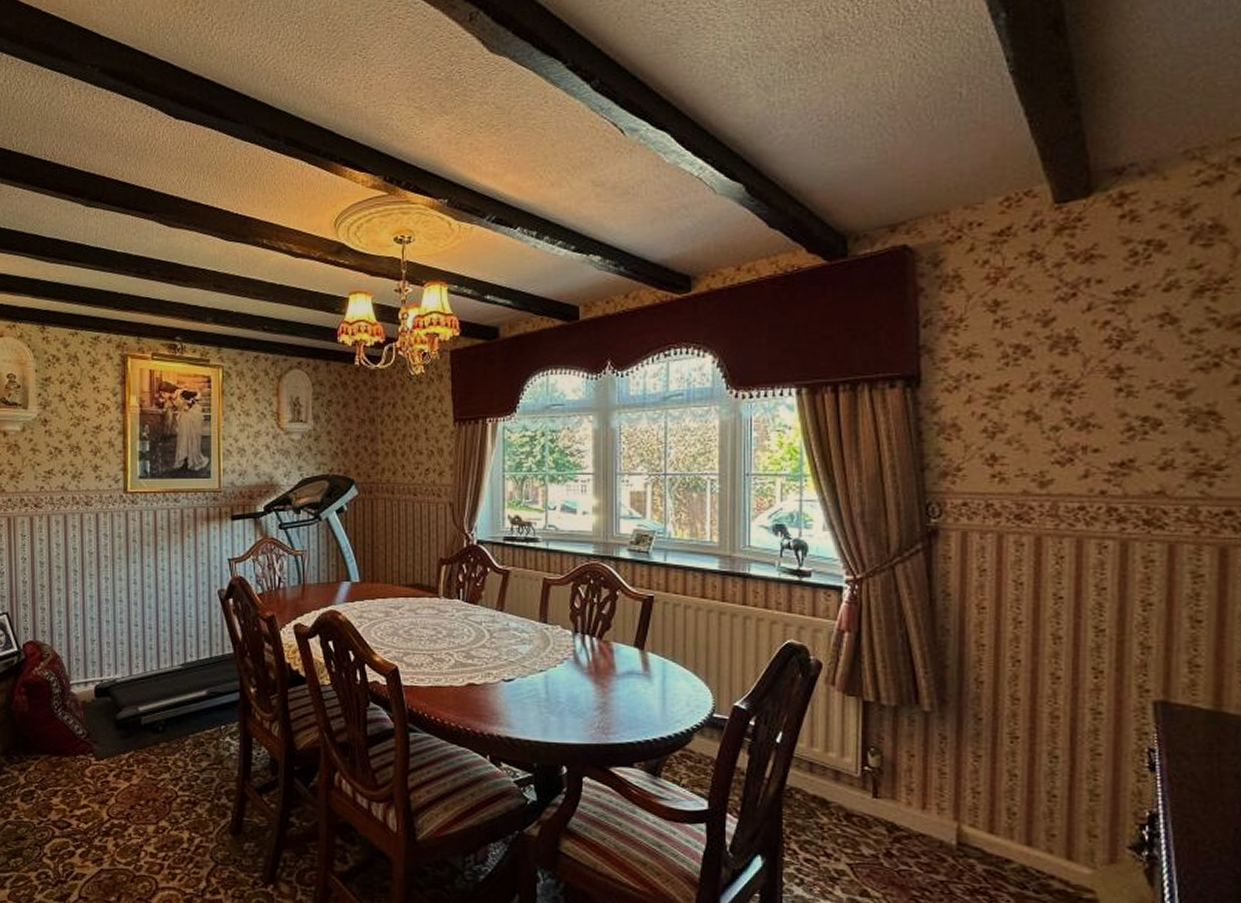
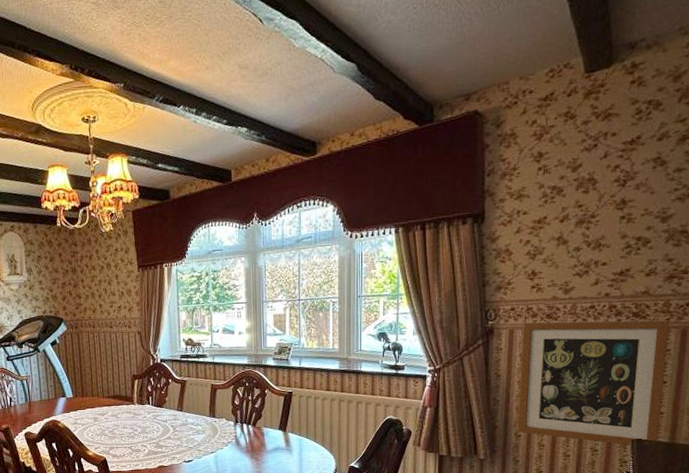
wall art: none [978,524,1200,710] -> present [517,320,670,446]

